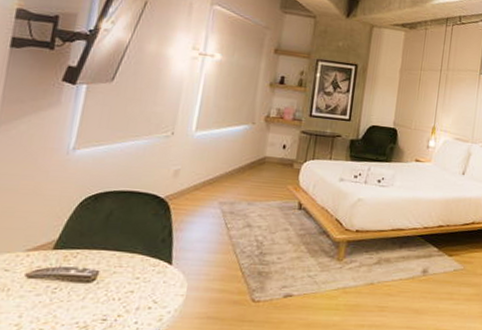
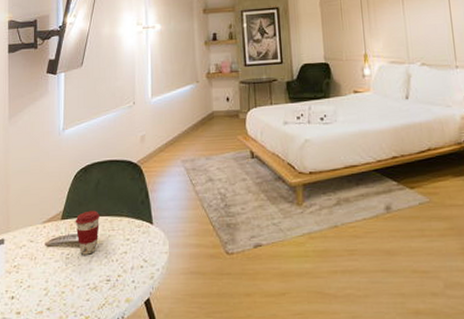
coffee cup: none [71,243,107,291] -> present [75,210,101,255]

